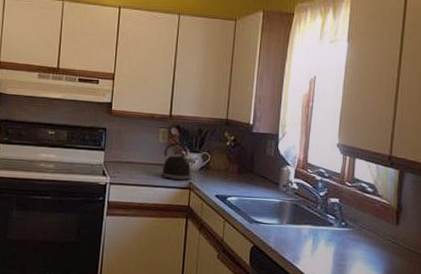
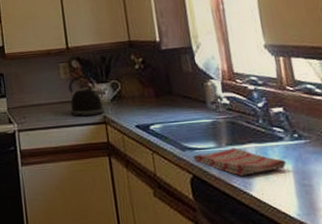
dish towel: none [257,226,330,251] -> present [192,148,286,176]

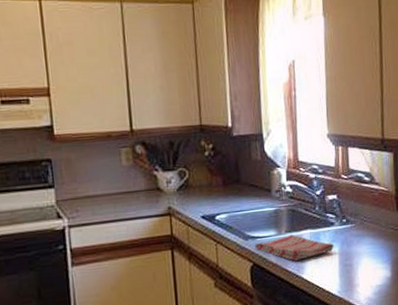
kettle: present [68,75,104,117] -> none [130,162,170,209]

